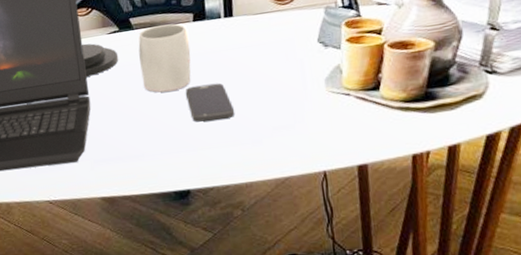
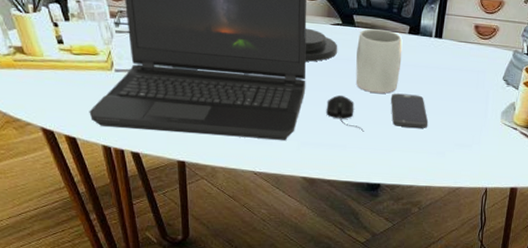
computer mouse: none [115,102,162,136] -> present [326,95,365,132]

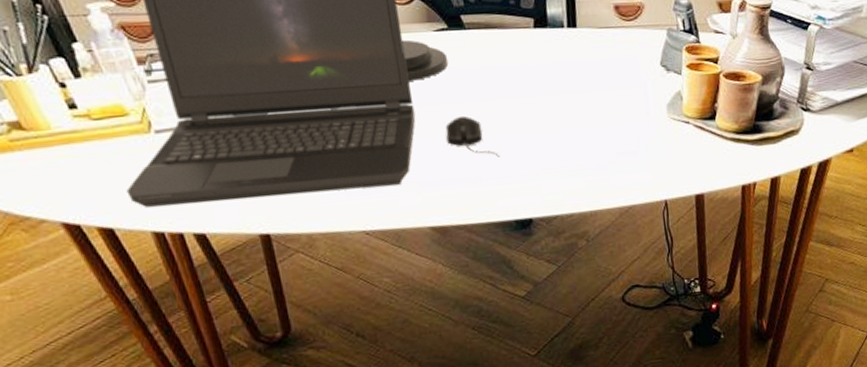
mug: present [356,28,402,94] -> none [471,27,533,107]
smartphone: present [391,93,429,128] -> none [526,100,579,143]

